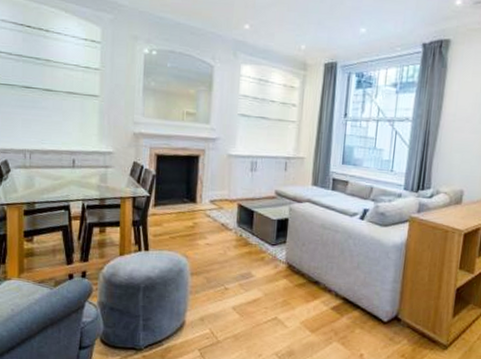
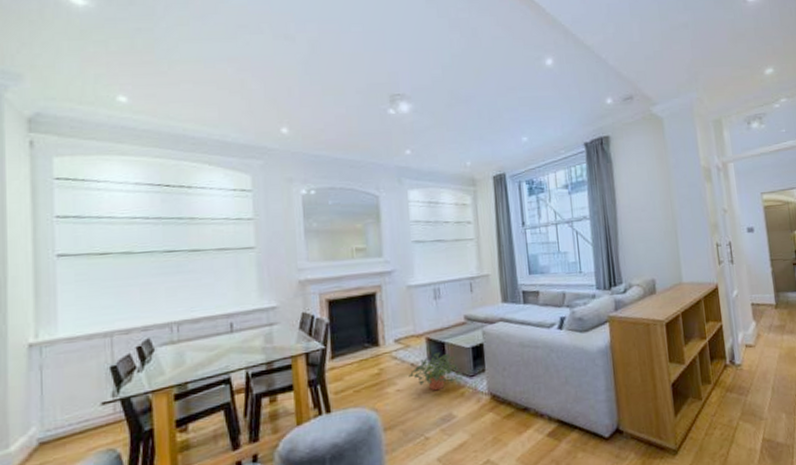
potted plant: none [218,218,266,251] -> present [408,352,462,391]

